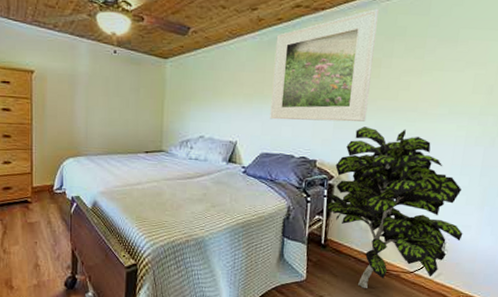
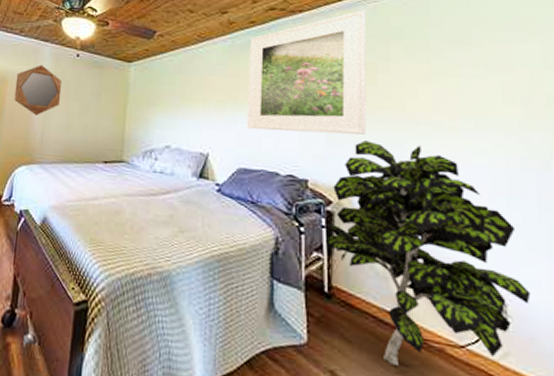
home mirror: none [55,61,102,111] -> present [14,65,62,115]

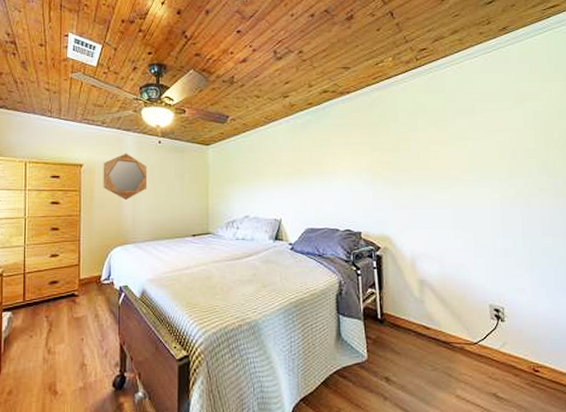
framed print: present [247,9,366,135] -> none [309,89,403,195]
indoor plant: present [326,141,531,365] -> none [377,196,519,365]

